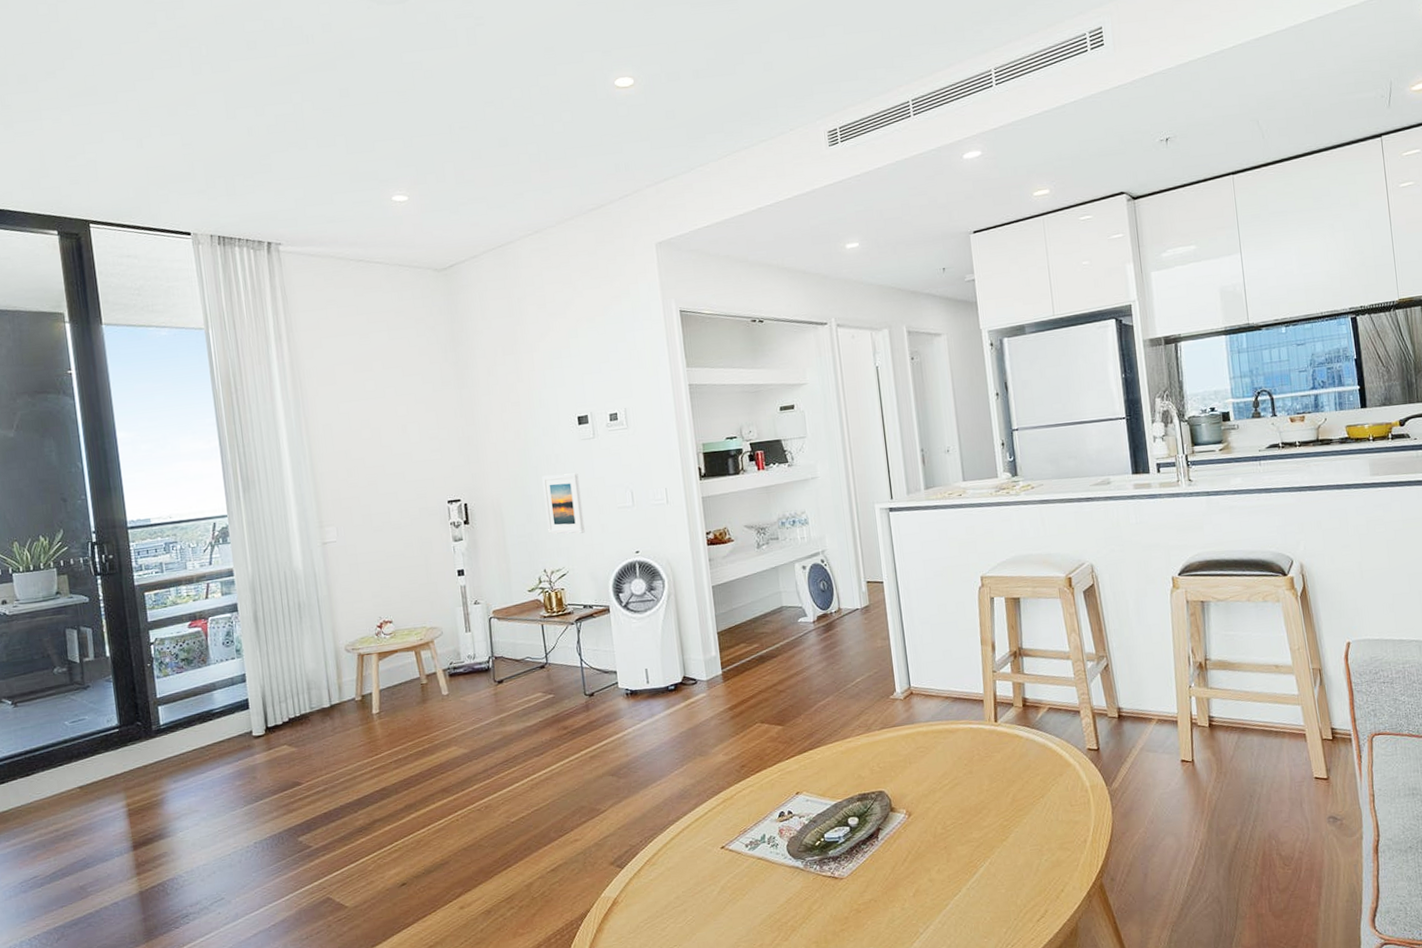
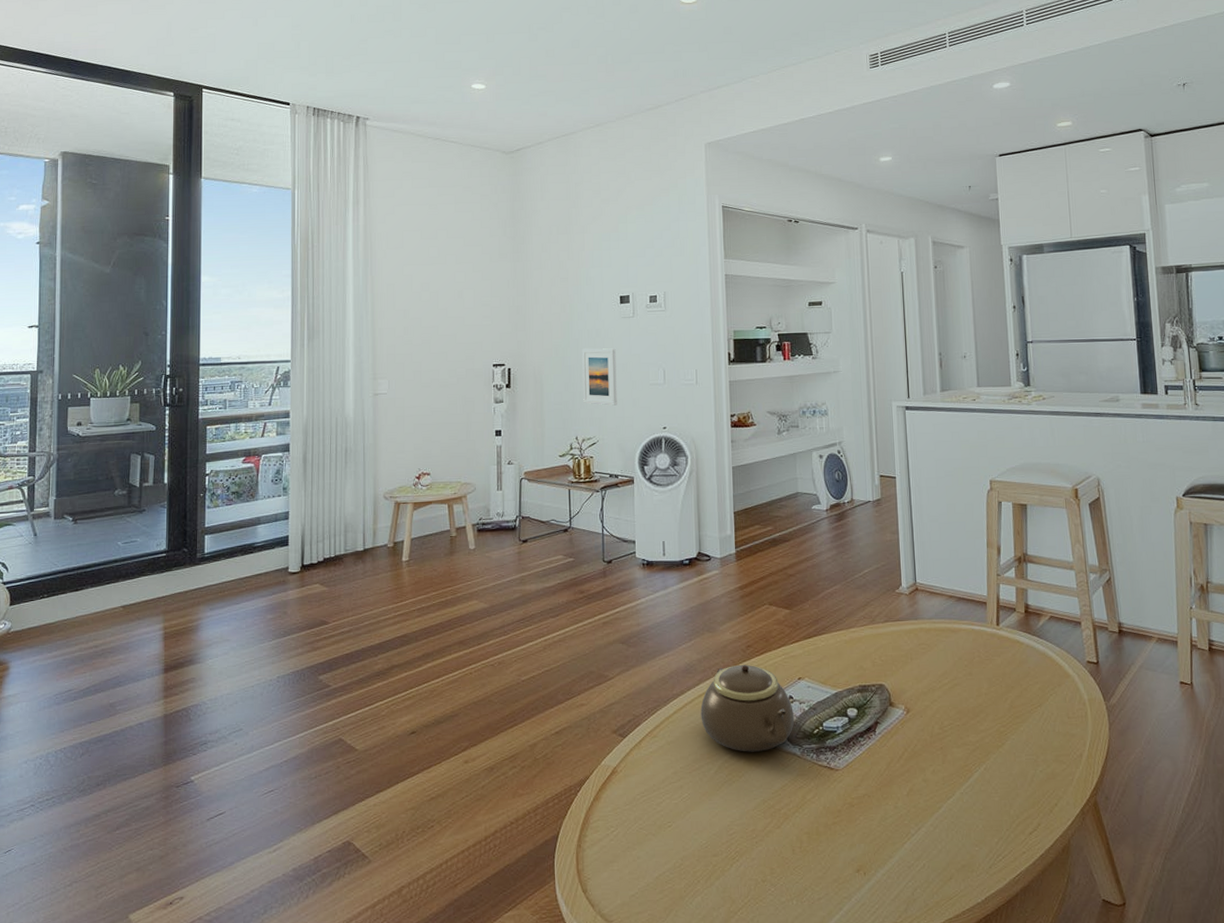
teapot: none [698,784,795,871] -> present [700,664,795,752]

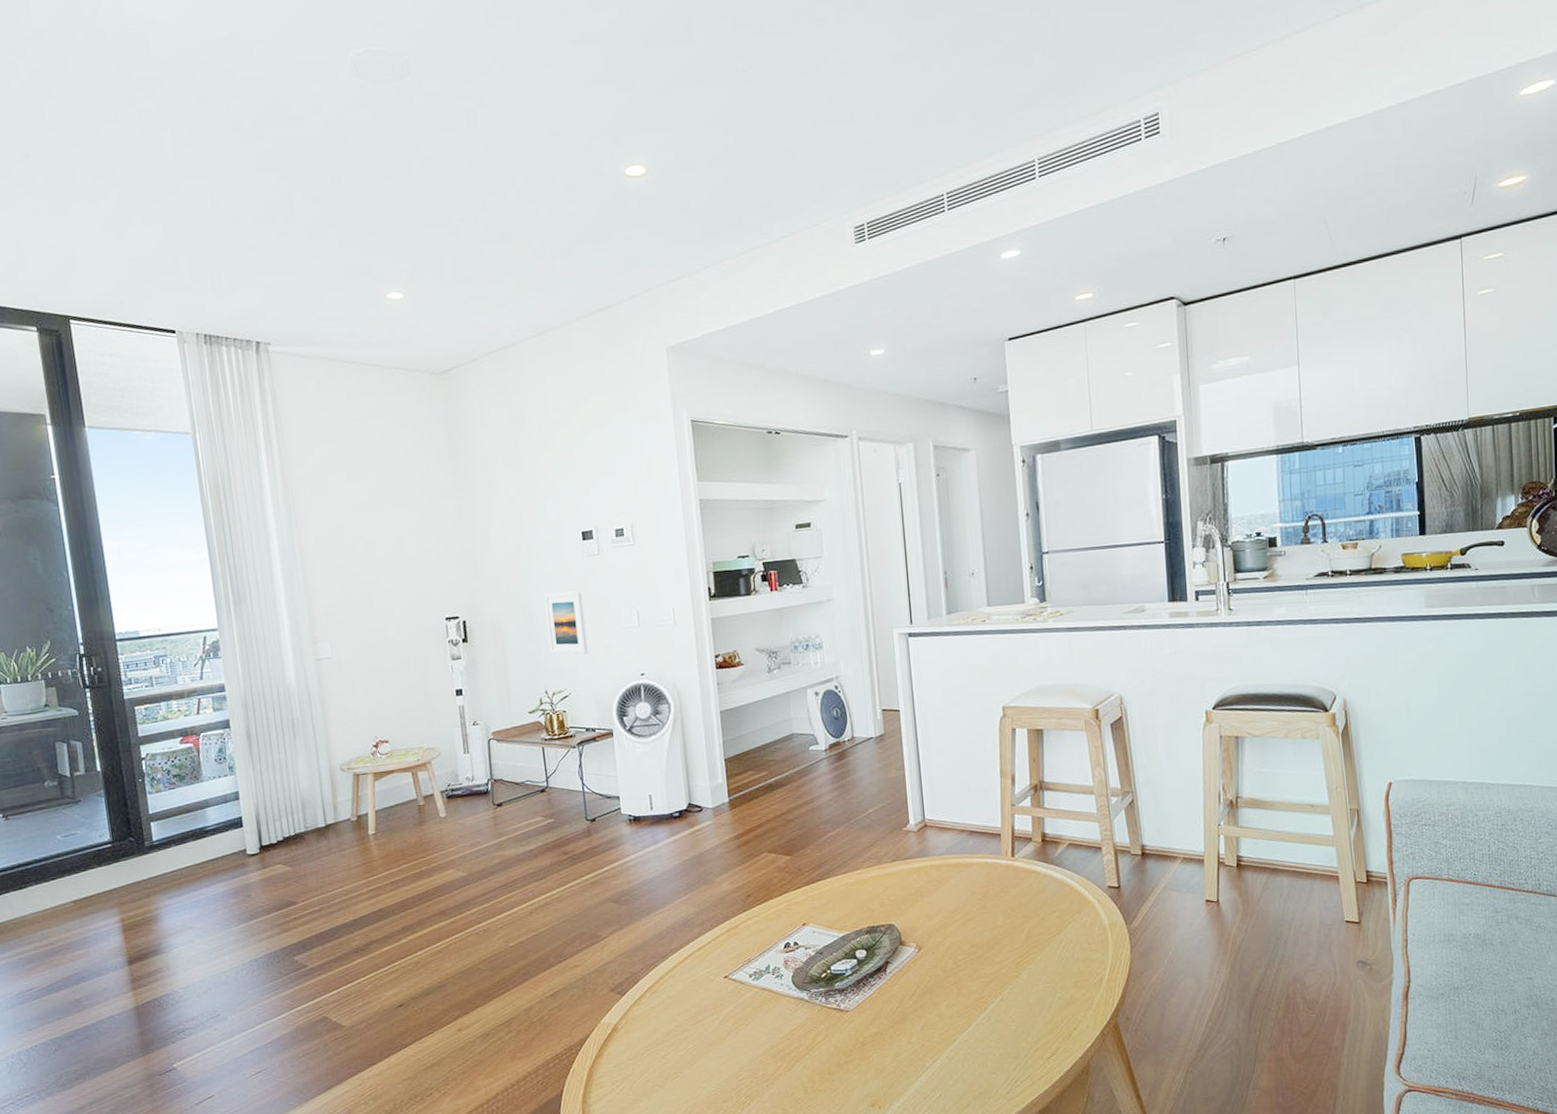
teapot: present [700,664,795,752] -> none [701,914,801,1001]

